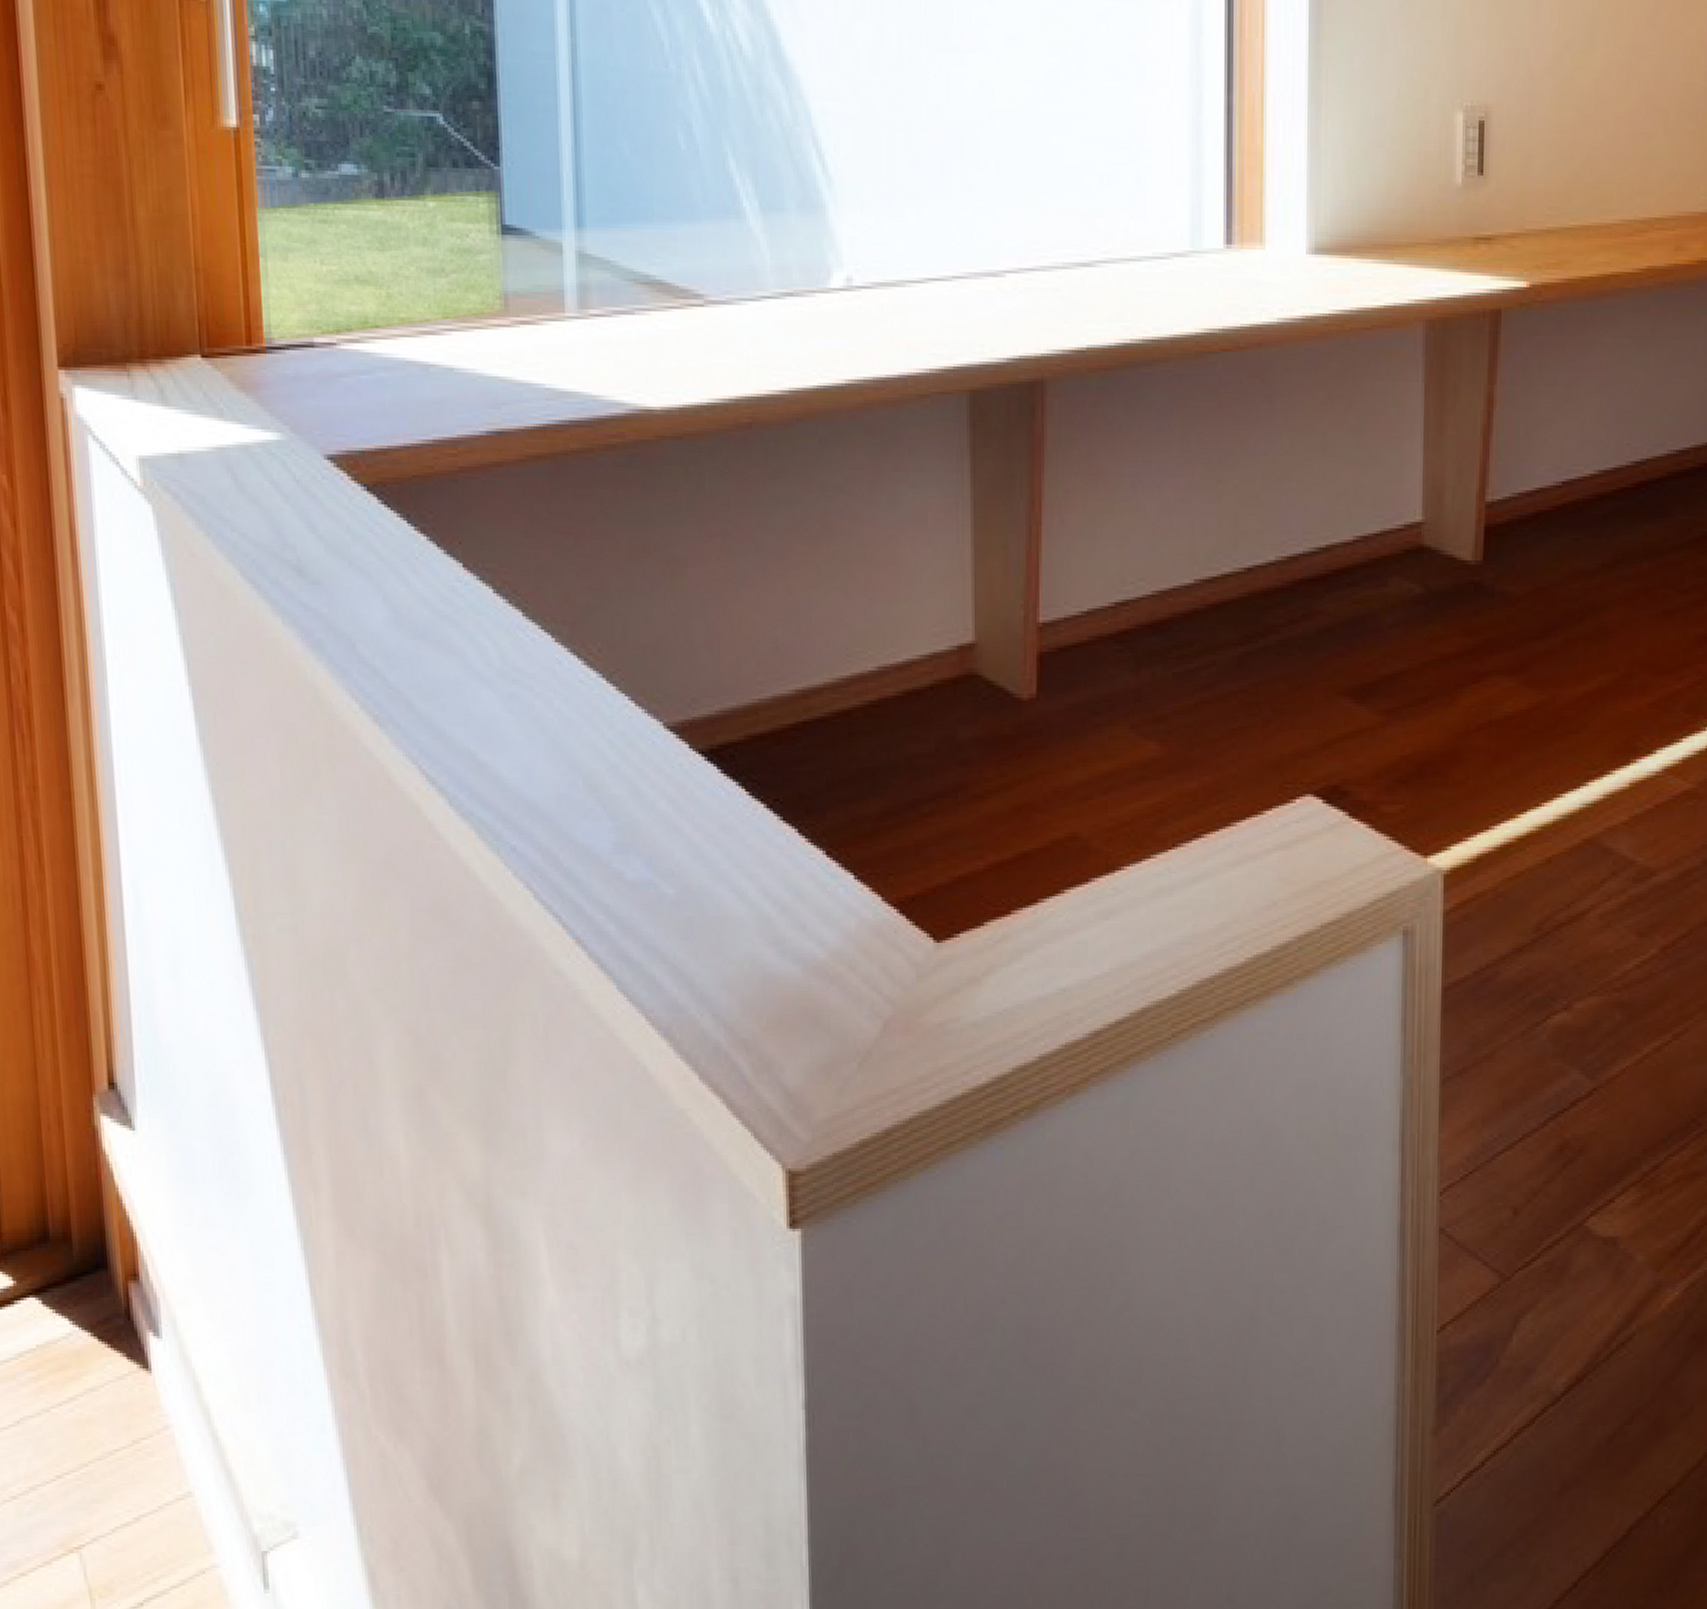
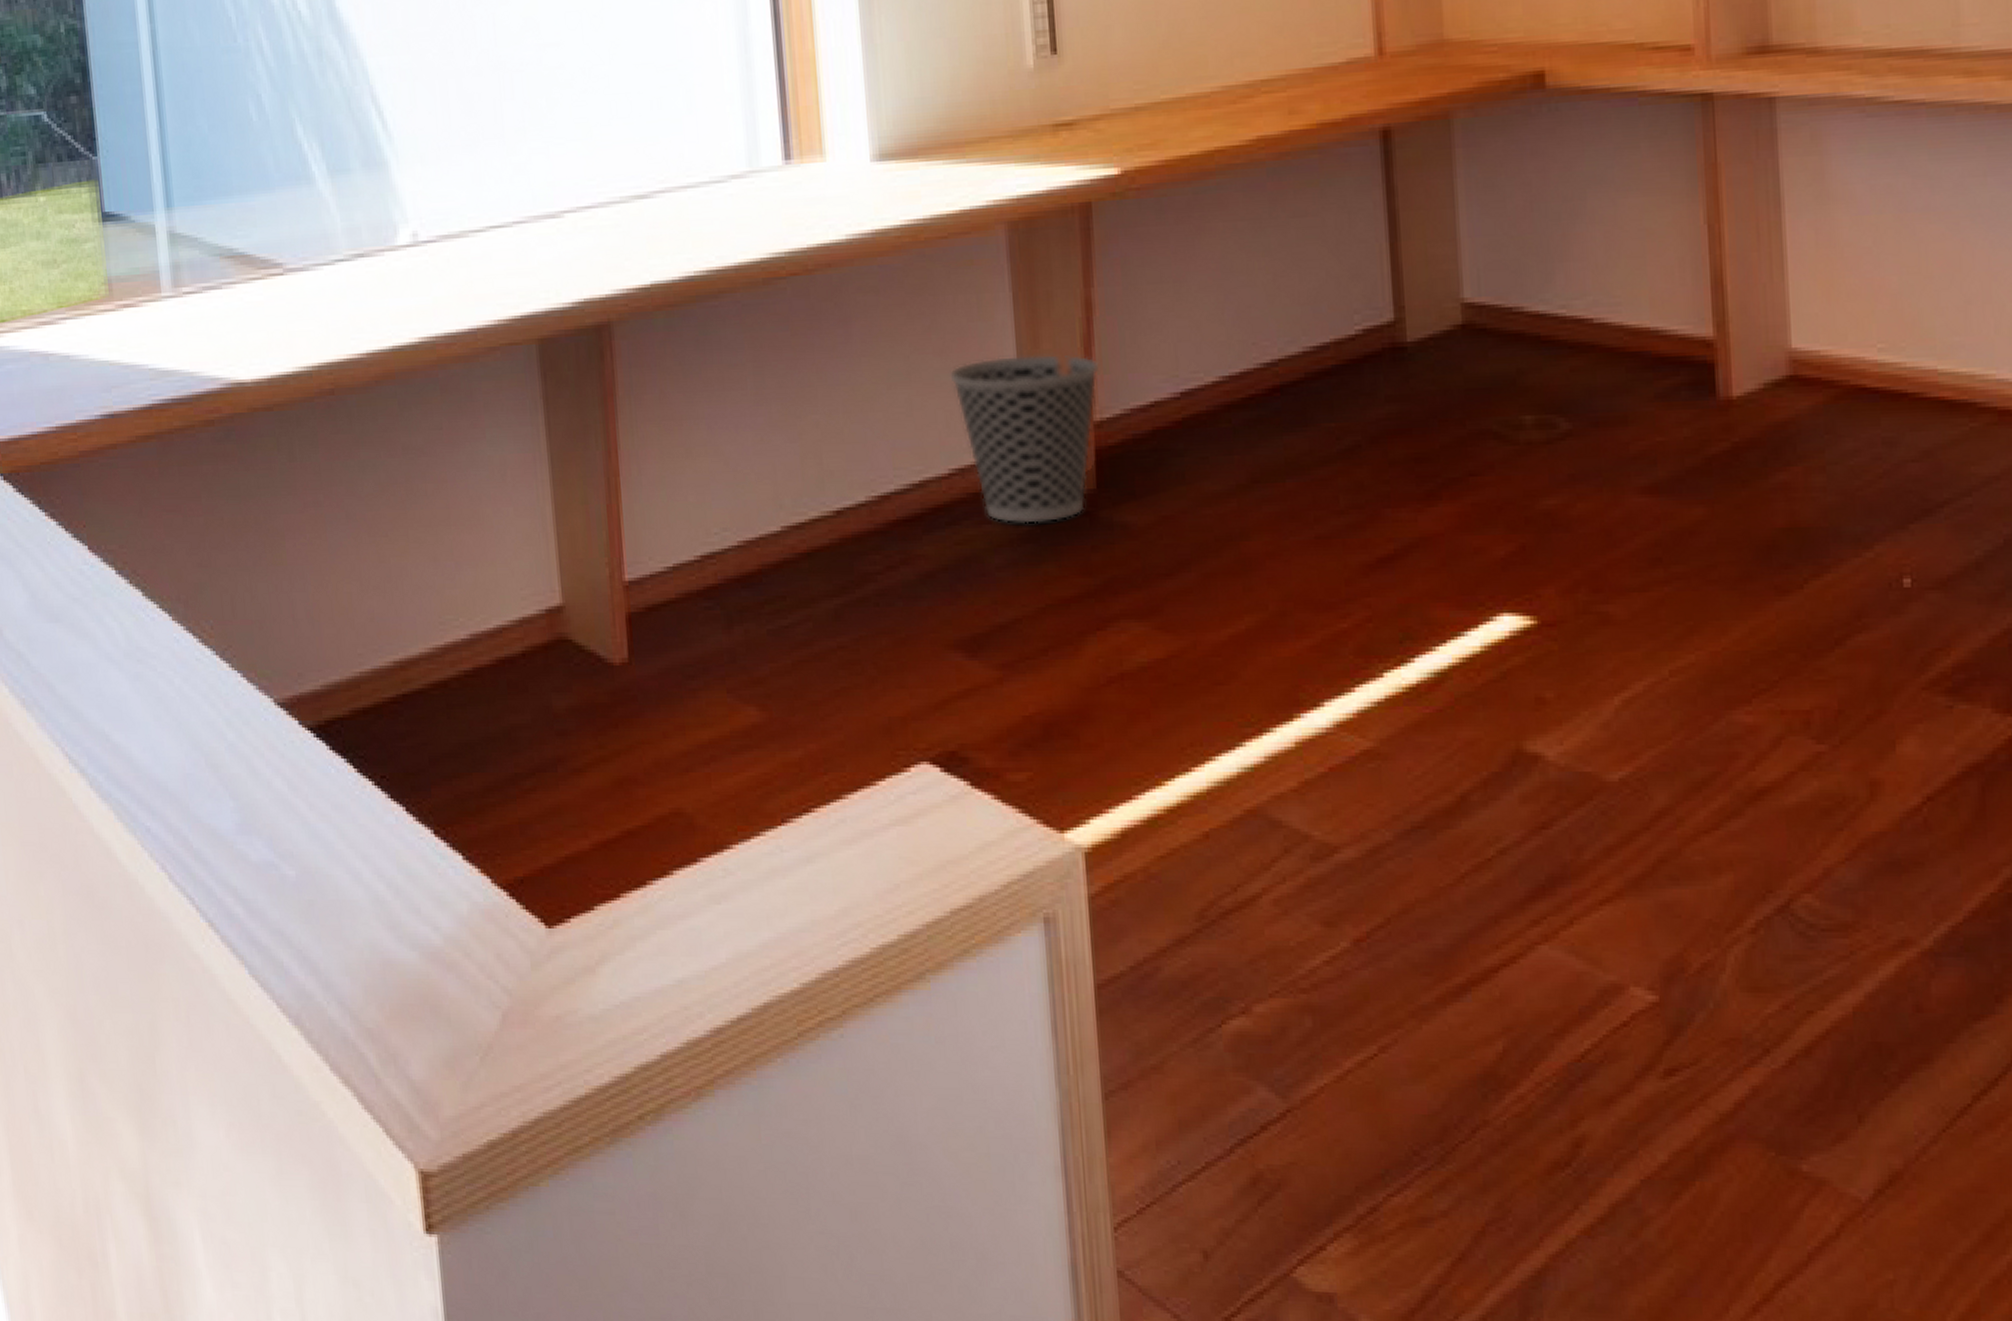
wastebasket: none [1361,439,1495,588] -> present [948,353,1100,524]

